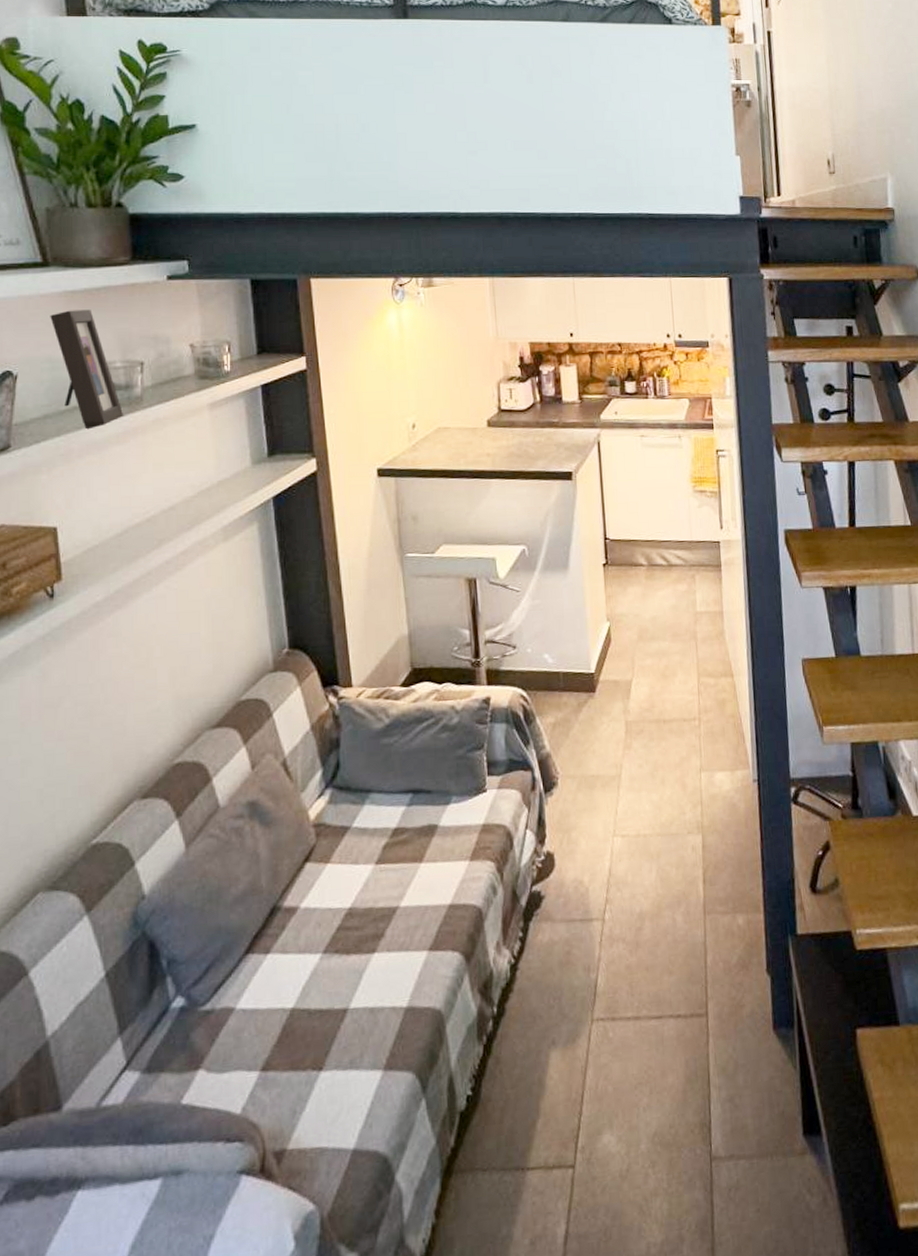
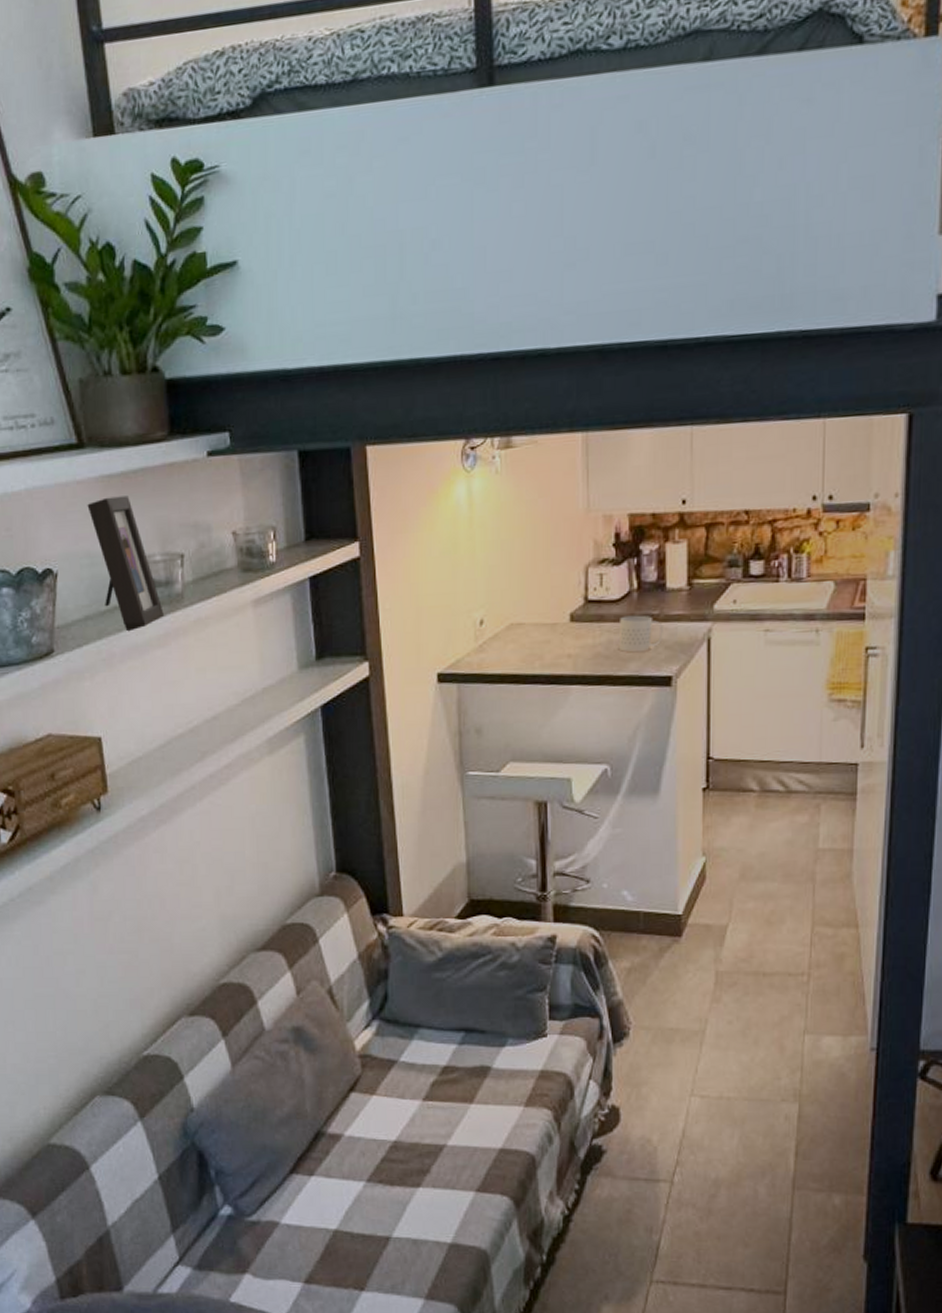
mug: none [527,422,563,453] -> present [618,615,663,653]

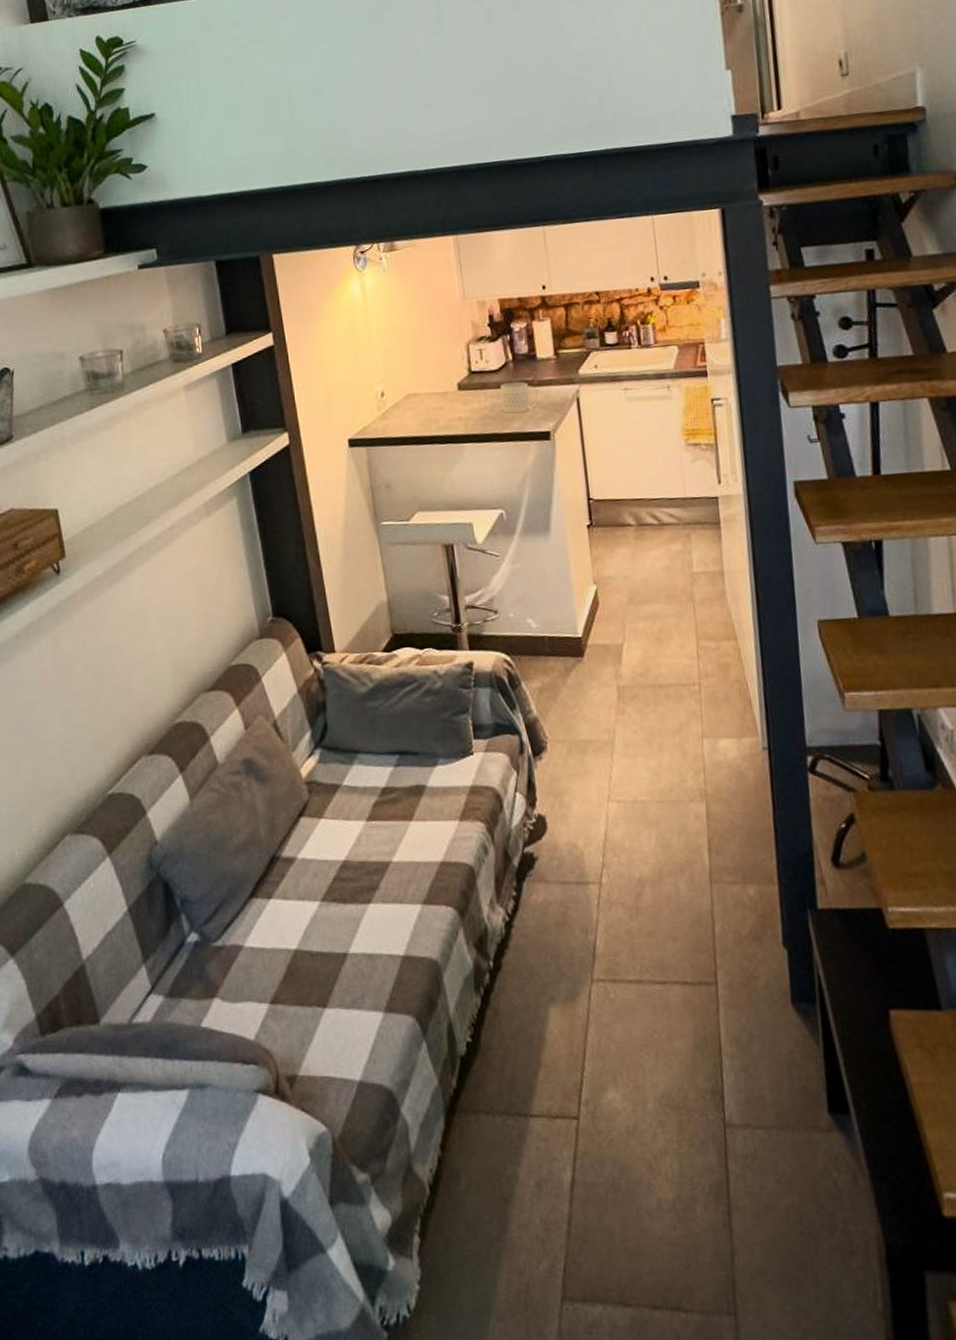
picture frame: present [87,495,164,632] -> none [37,304,108,418]

